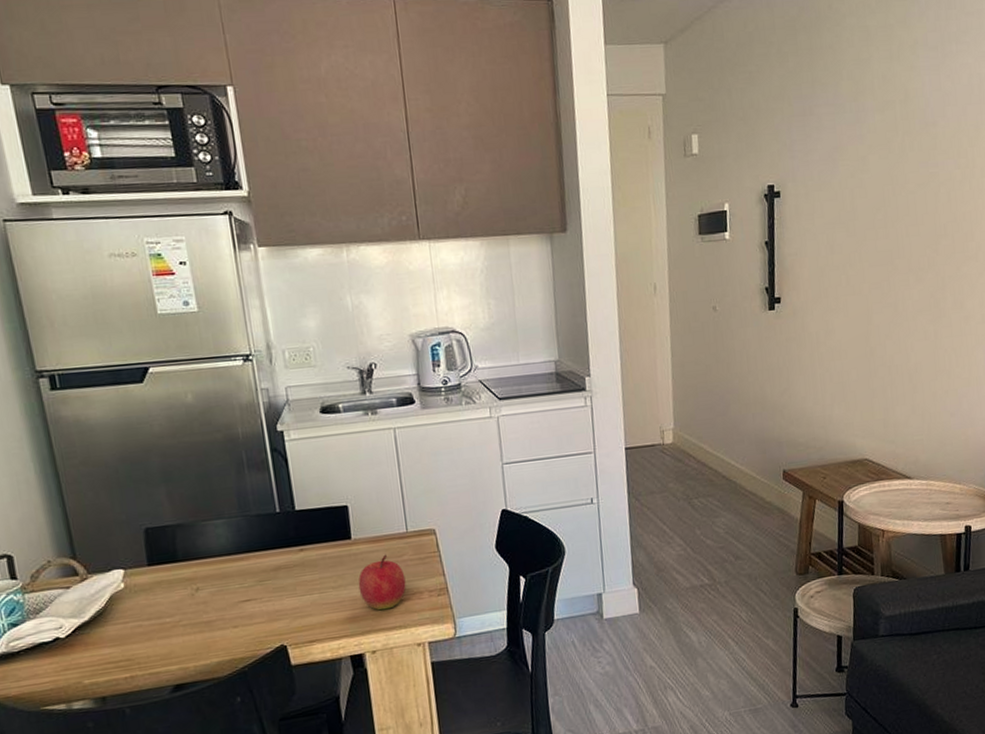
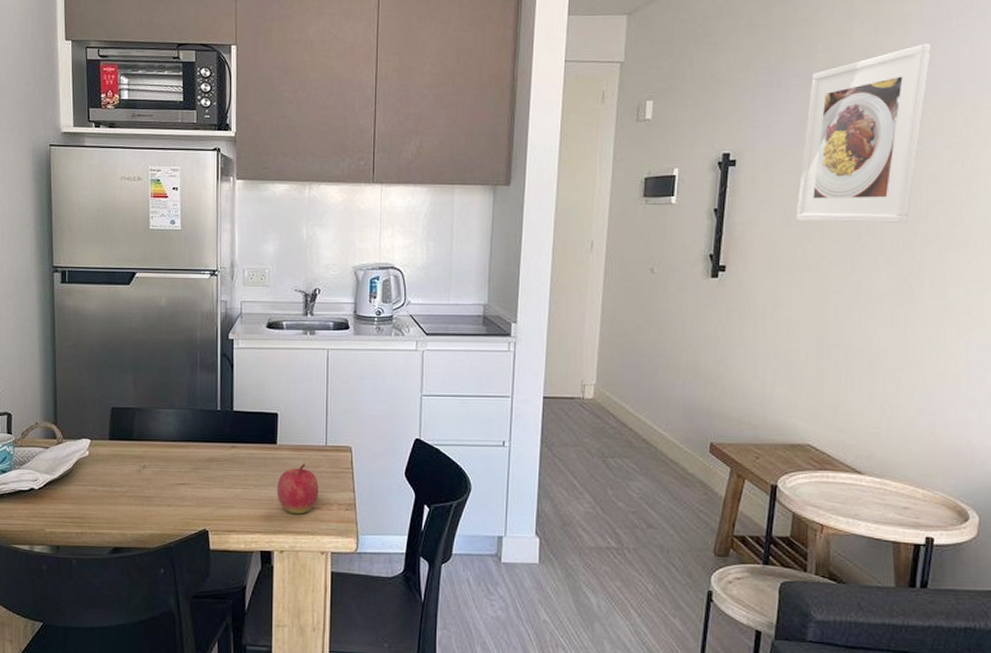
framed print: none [837,69,938,248] -> present [795,44,932,224]

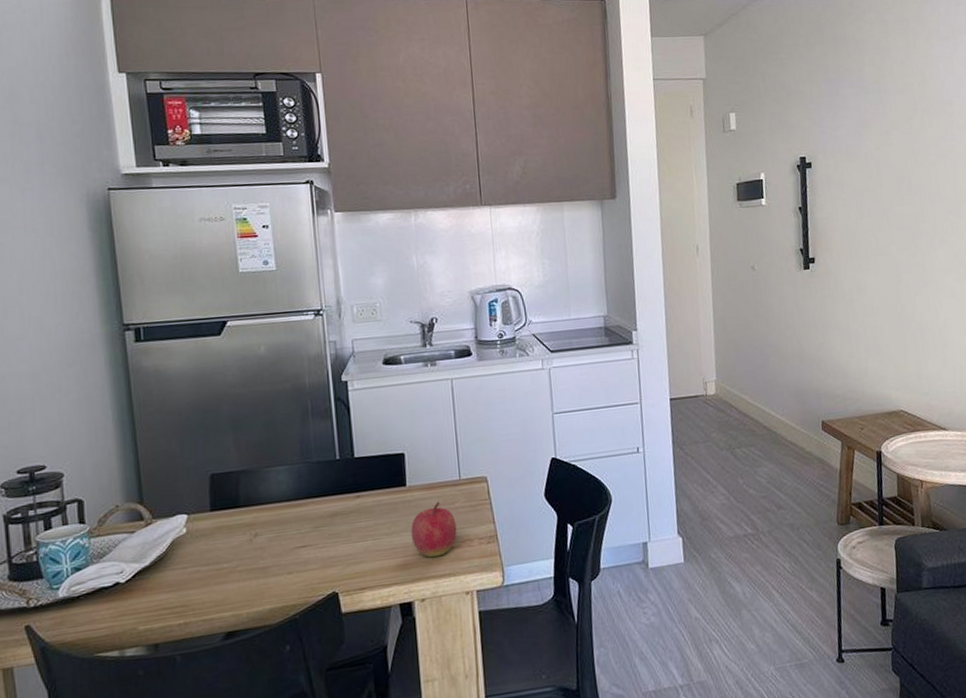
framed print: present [795,44,932,224] -> none [863,56,953,213]

